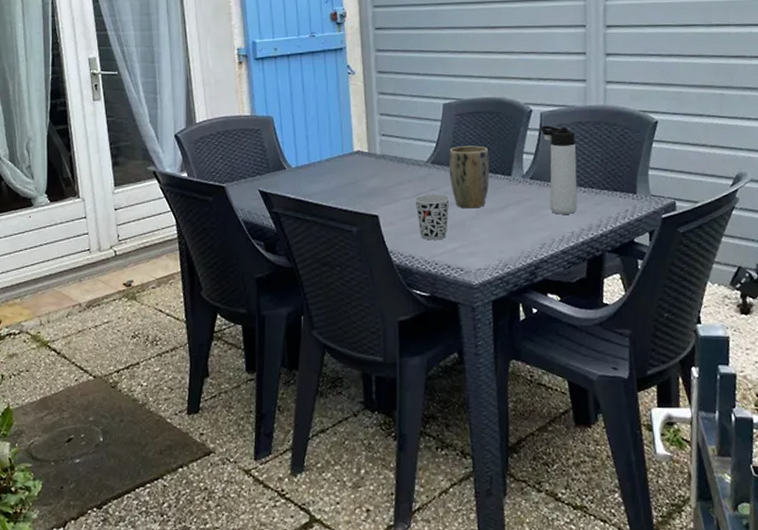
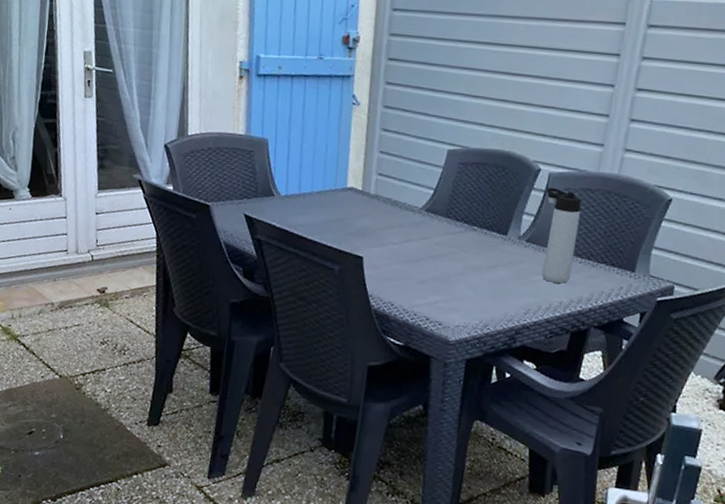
cup: present [415,194,450,240] -> none [403,242,439,291]
plant pot: present [448,145,490,209] -> none [442,196,488,264]

